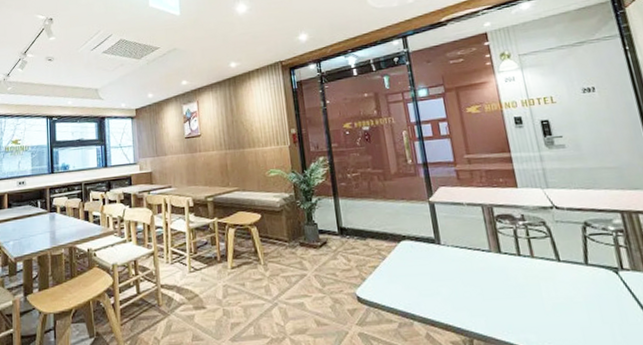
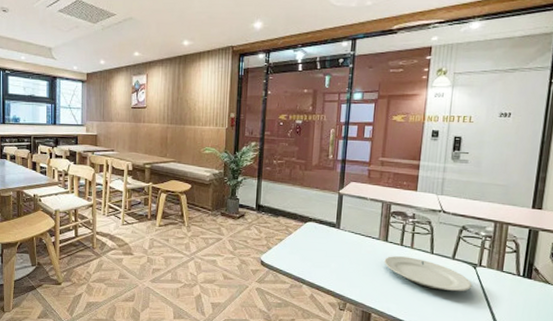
plate: none [503,268,622,308] -> present [384,256,472,292]

